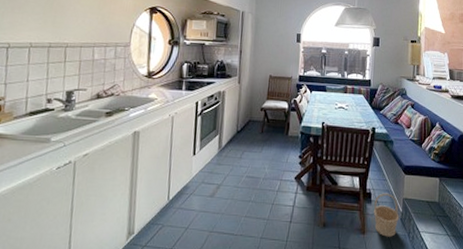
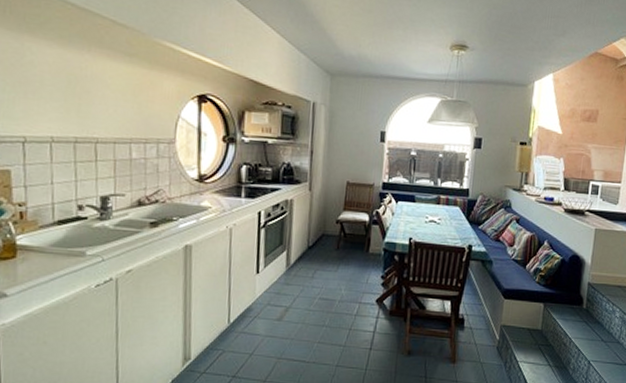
basket: present [373,193,399,237] -> none [465,319,496,367]

